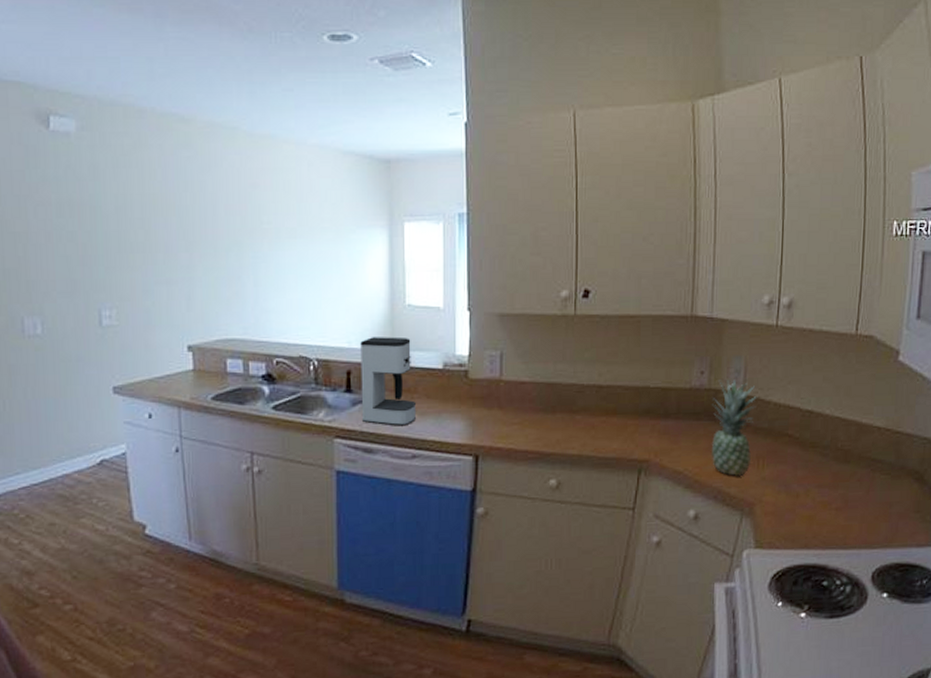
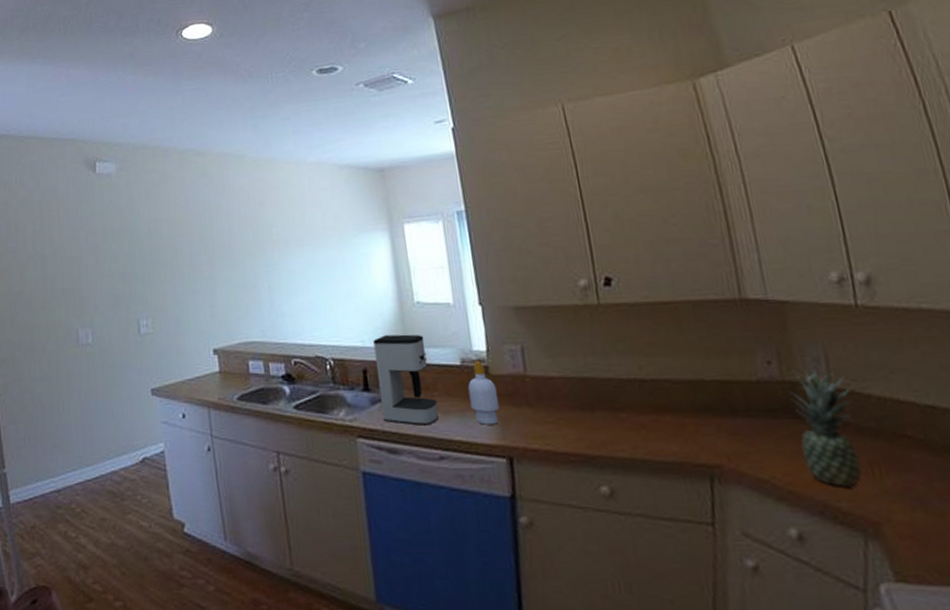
soap bottle: none [447,365,474,426] -> present [468,361,500,425]

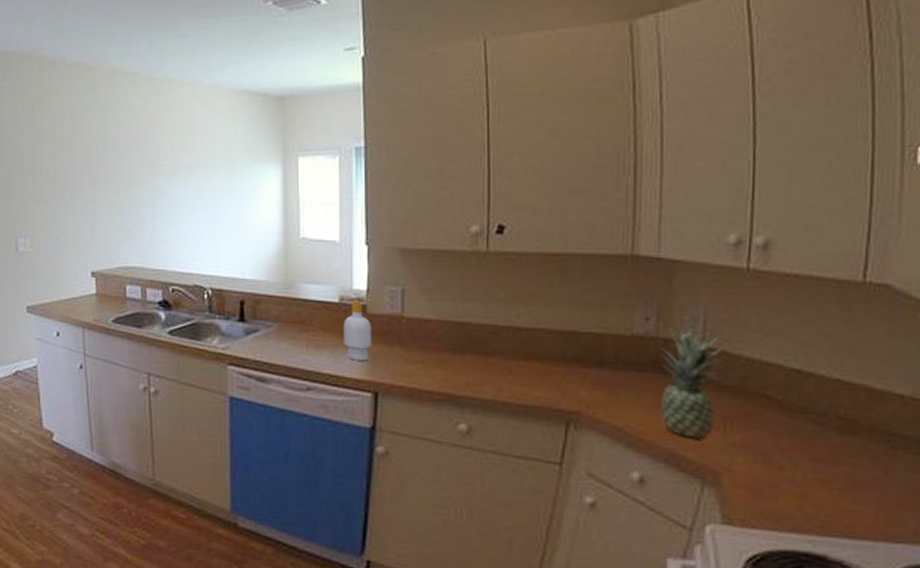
coffee maker: present [373,334,439,426] -> none [254,269,310,358]

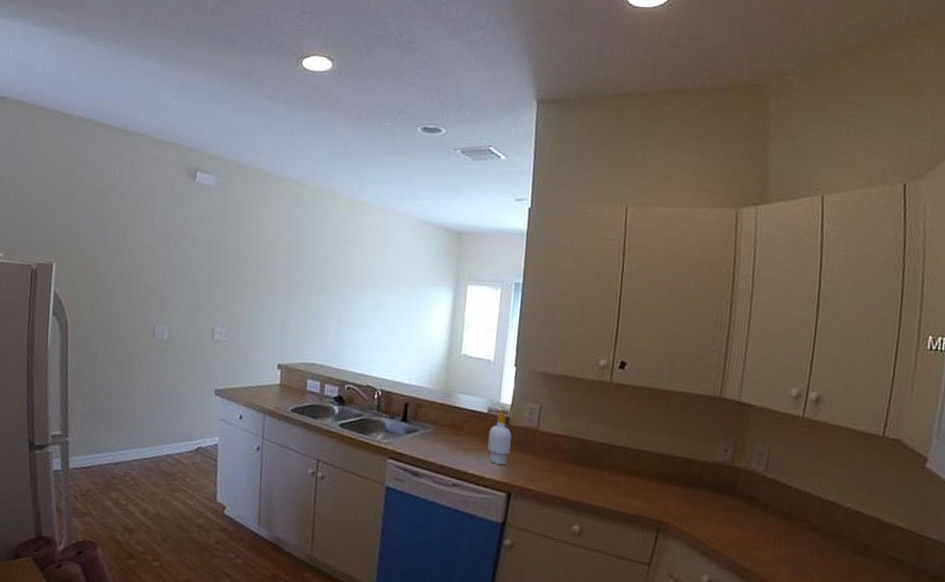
fruit: present [661,328,723,439] -> none [729,459,779,552]

